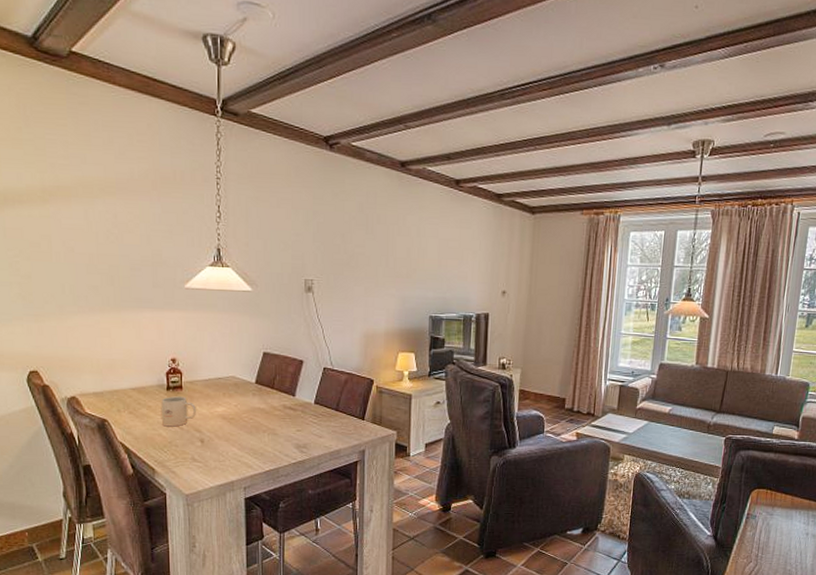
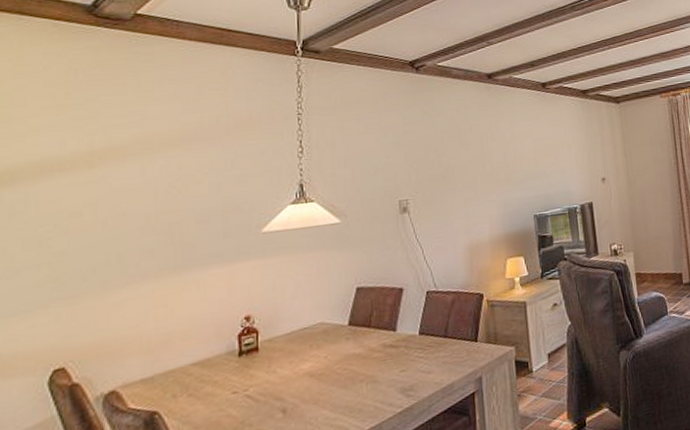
mug: present [160,396,196,427] -> none [230,359,276,404]

